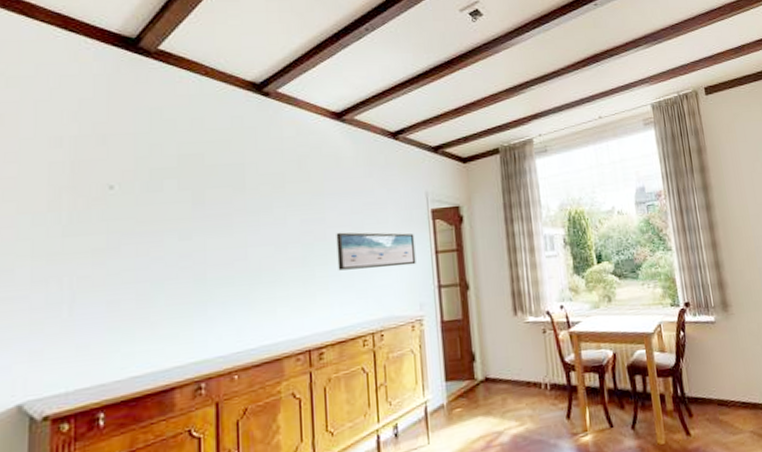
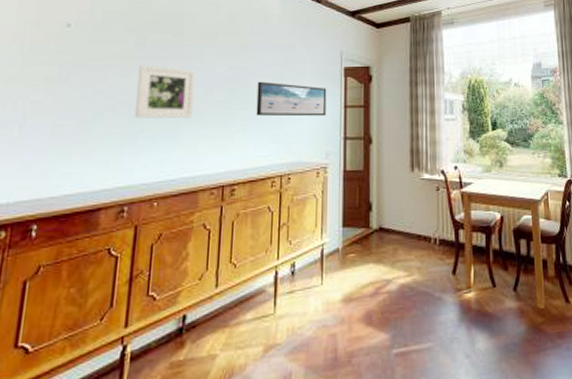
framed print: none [199,225,267,286] -> present [134,65,196,118]

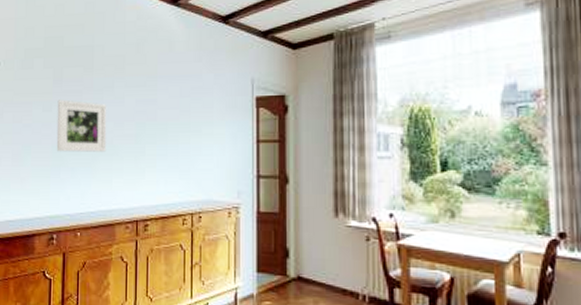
wall art: present [256,81,327,117] -> none [165,114,237,152]

